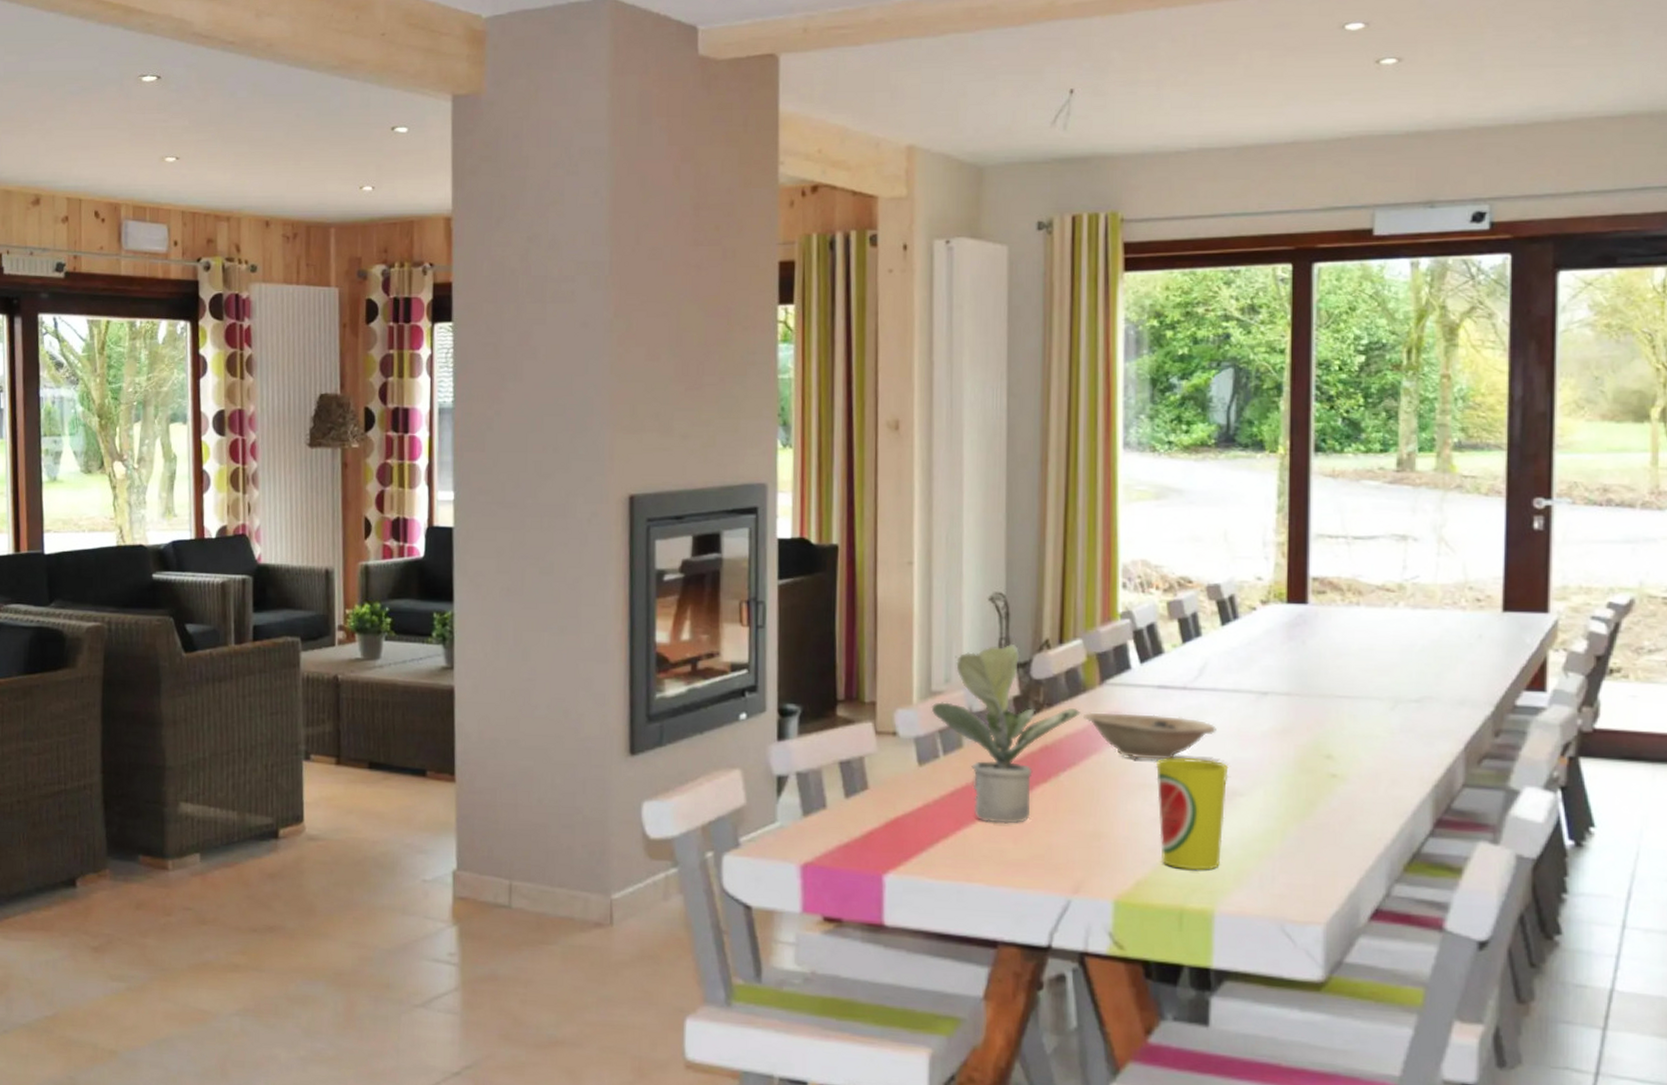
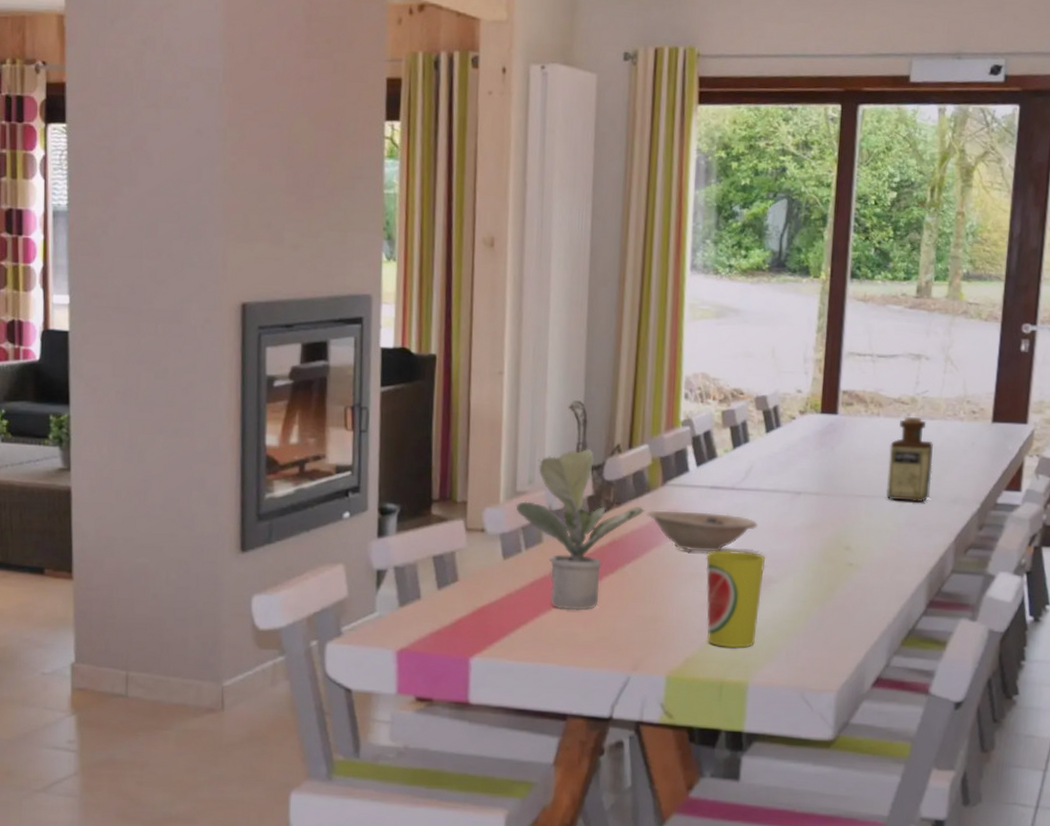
bottle: none [1374,606,1430,704] -> present [886,417,933,503]

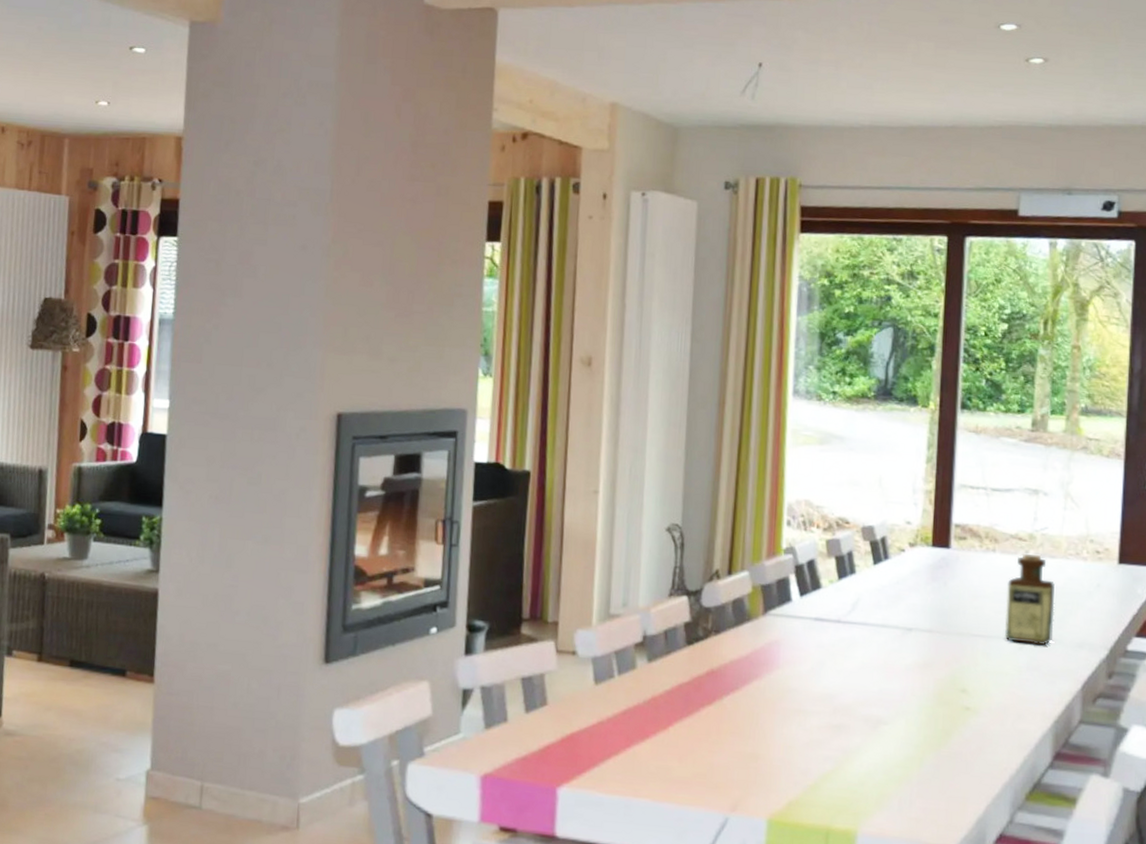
potted plant: present [515,448,645,611] -> none [609,572,745,744]
bowl: present [646,510,758,552] -> none [746,640,866,688]
cup: present [706,549,766,649] -> none [810,685,875,794]

